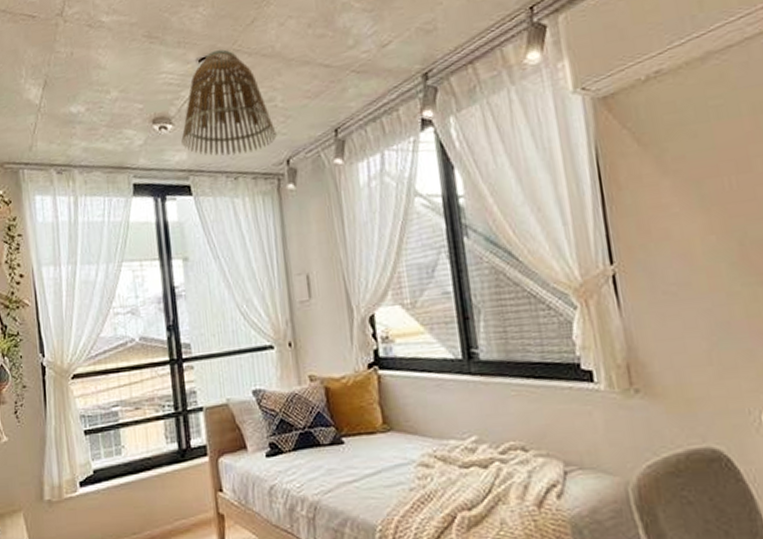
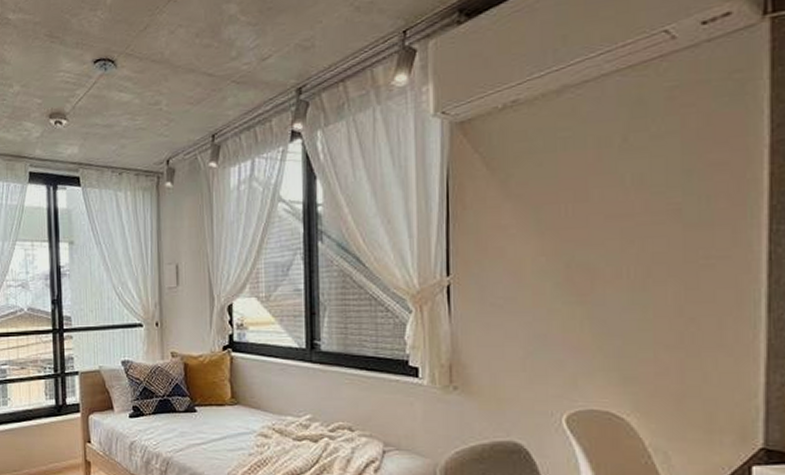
lamp shade: present [181,49,277,156] -> none [74,53,160,153]

